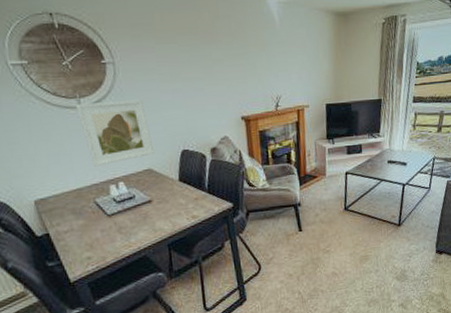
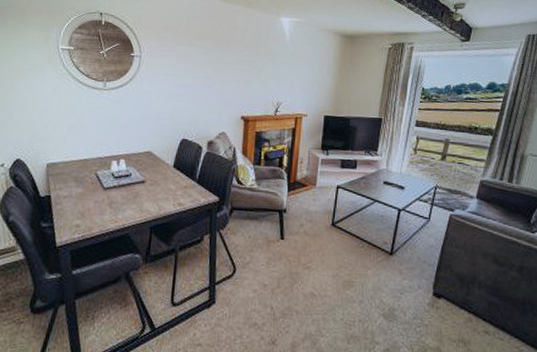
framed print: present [75,100,155,167] -> none [101,86,158,142]

